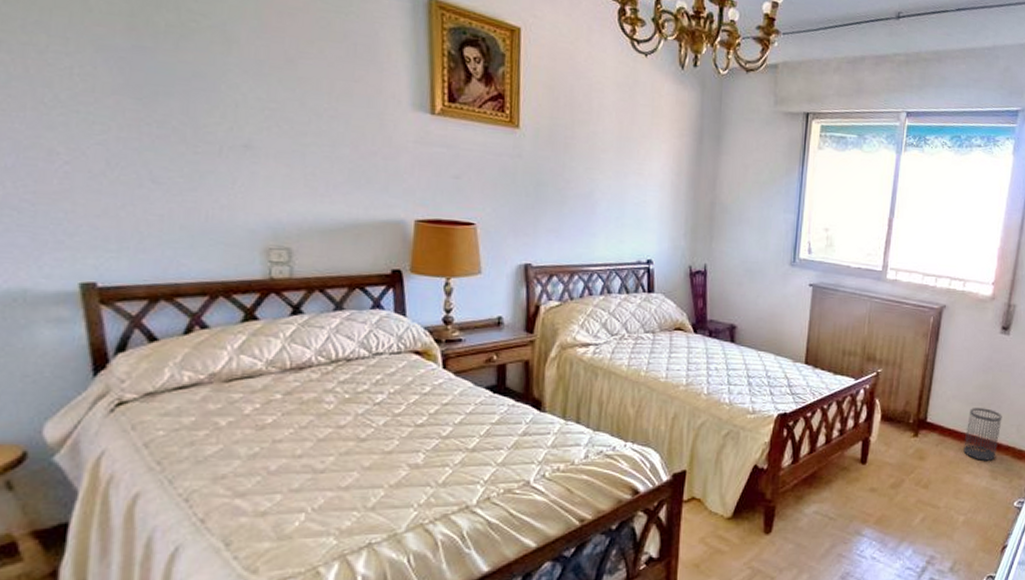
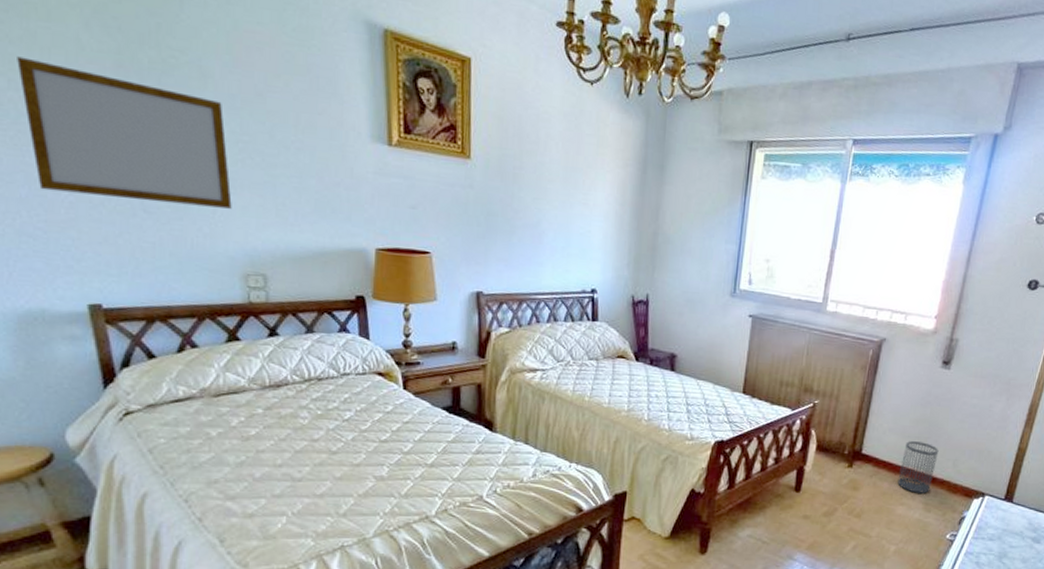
writing board: none [11,17,255,179] -> present [17,56,232,209]

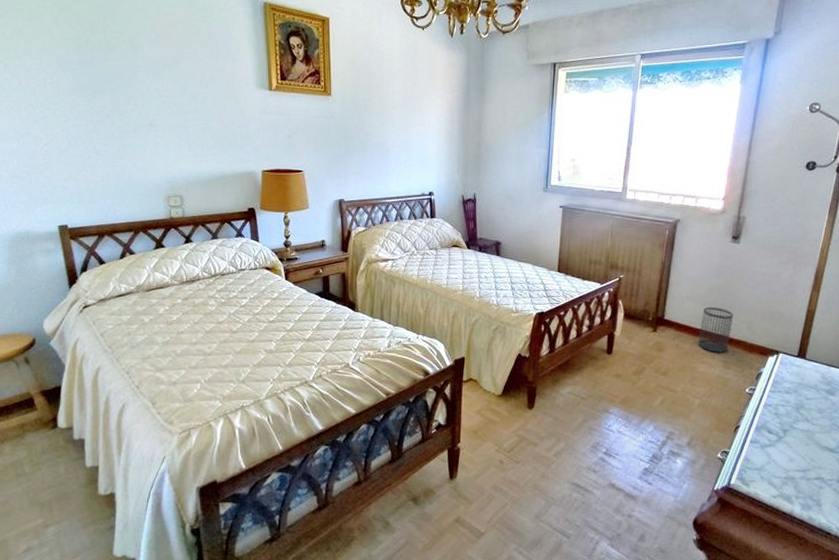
writing board: present [17,56,232,209] -> none [10,48,157,147]

